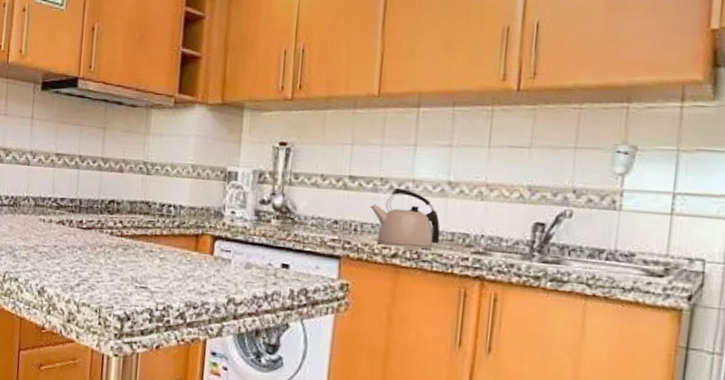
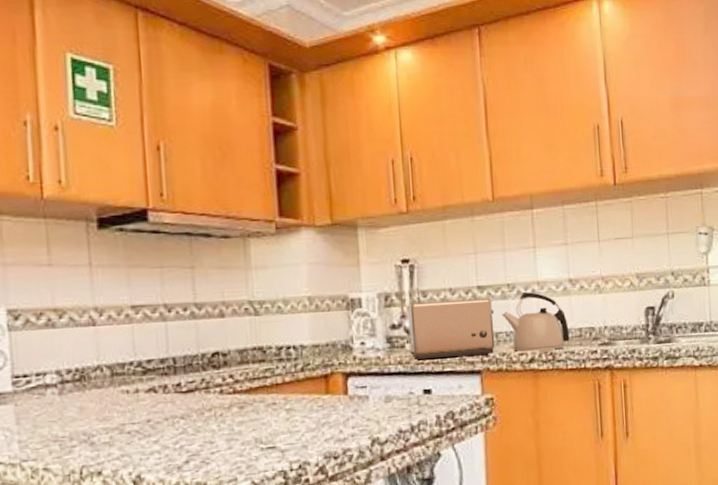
toaster: none [275,183,363,243] -> present [407,297,495,361]

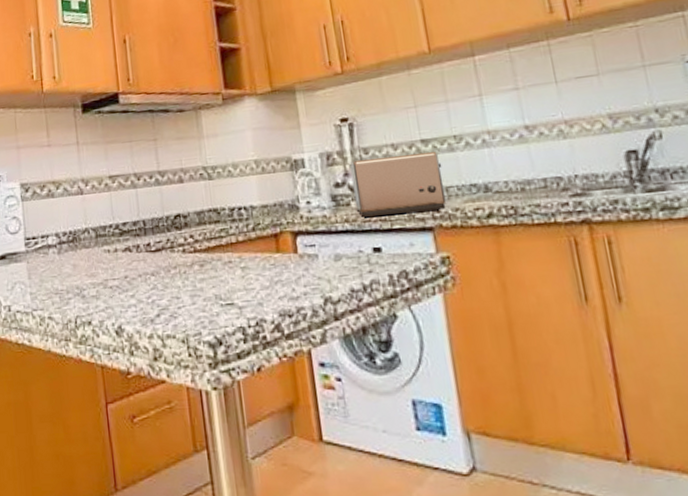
kettle: present [501,292,570,353] -> none [450,142,533,208]

